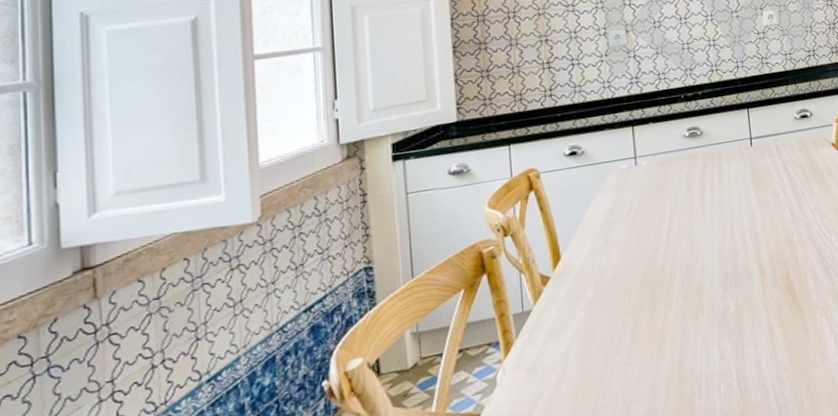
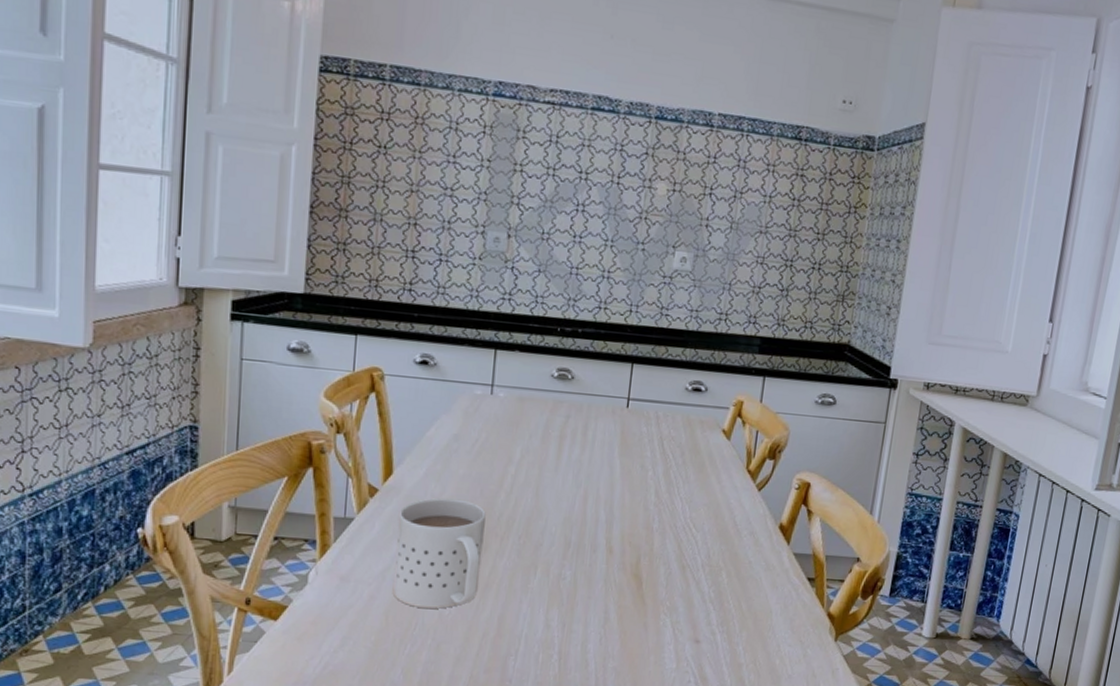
mug: none [571,264,656,378] -> present [392,498,486,609]

